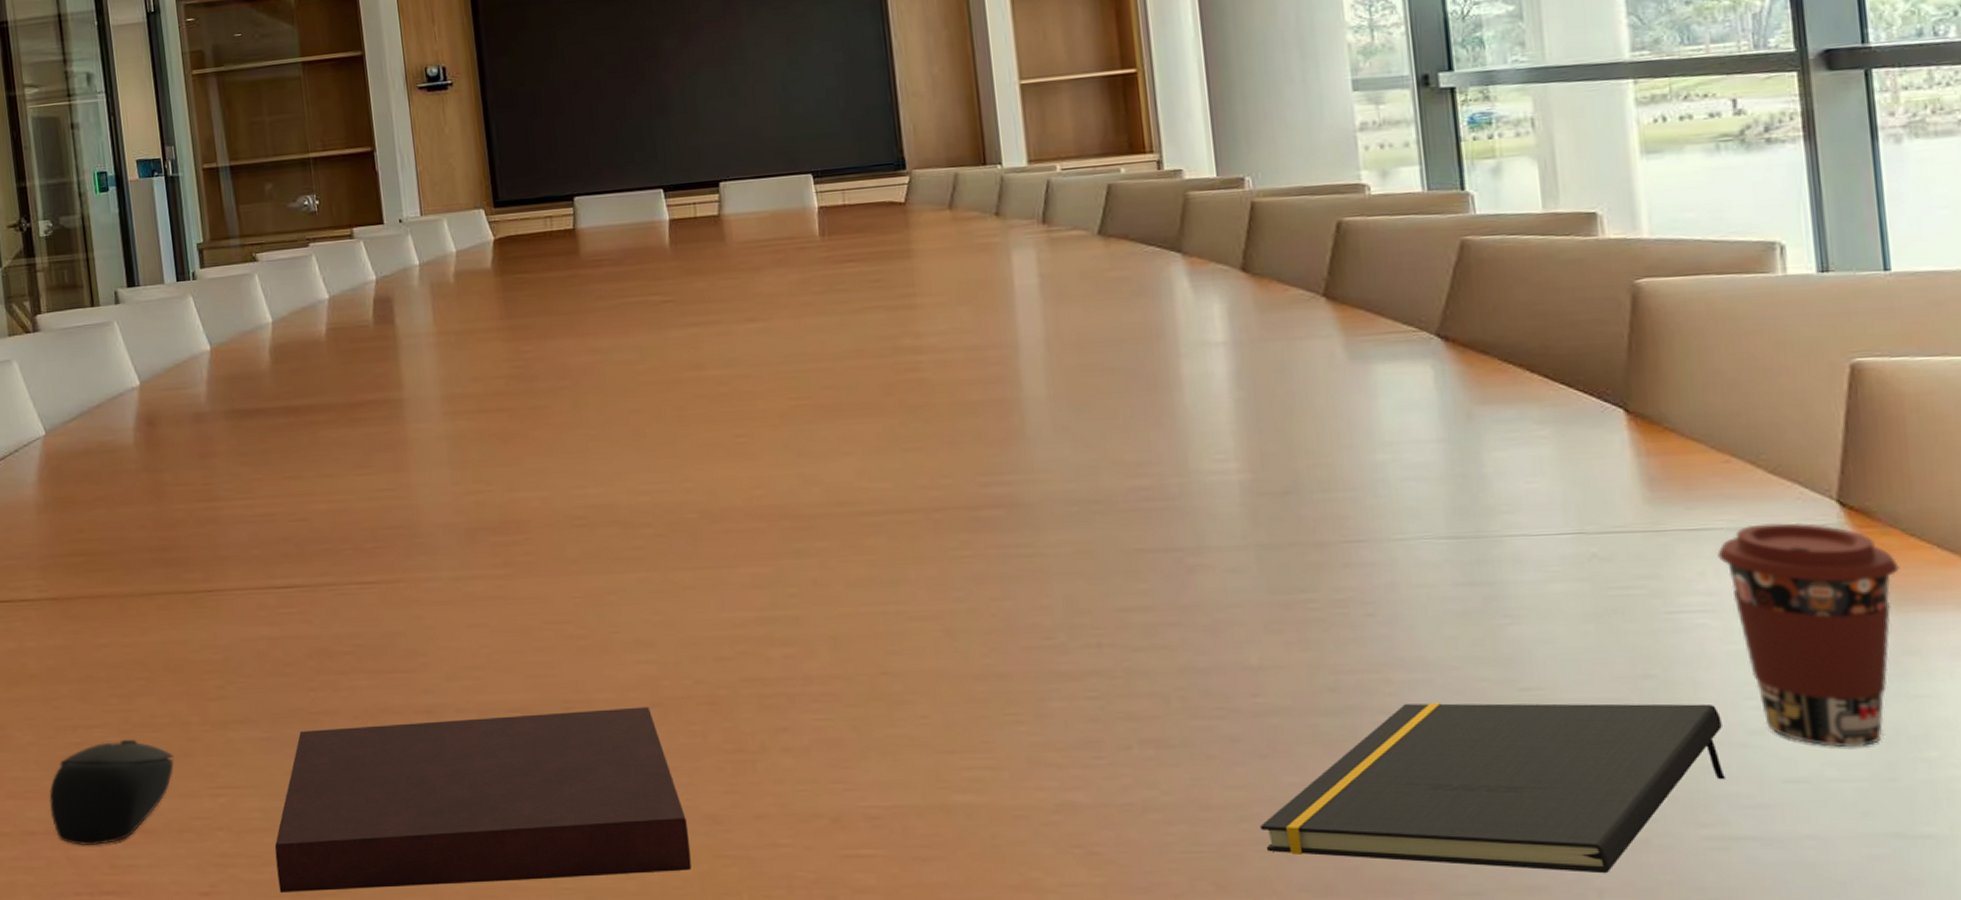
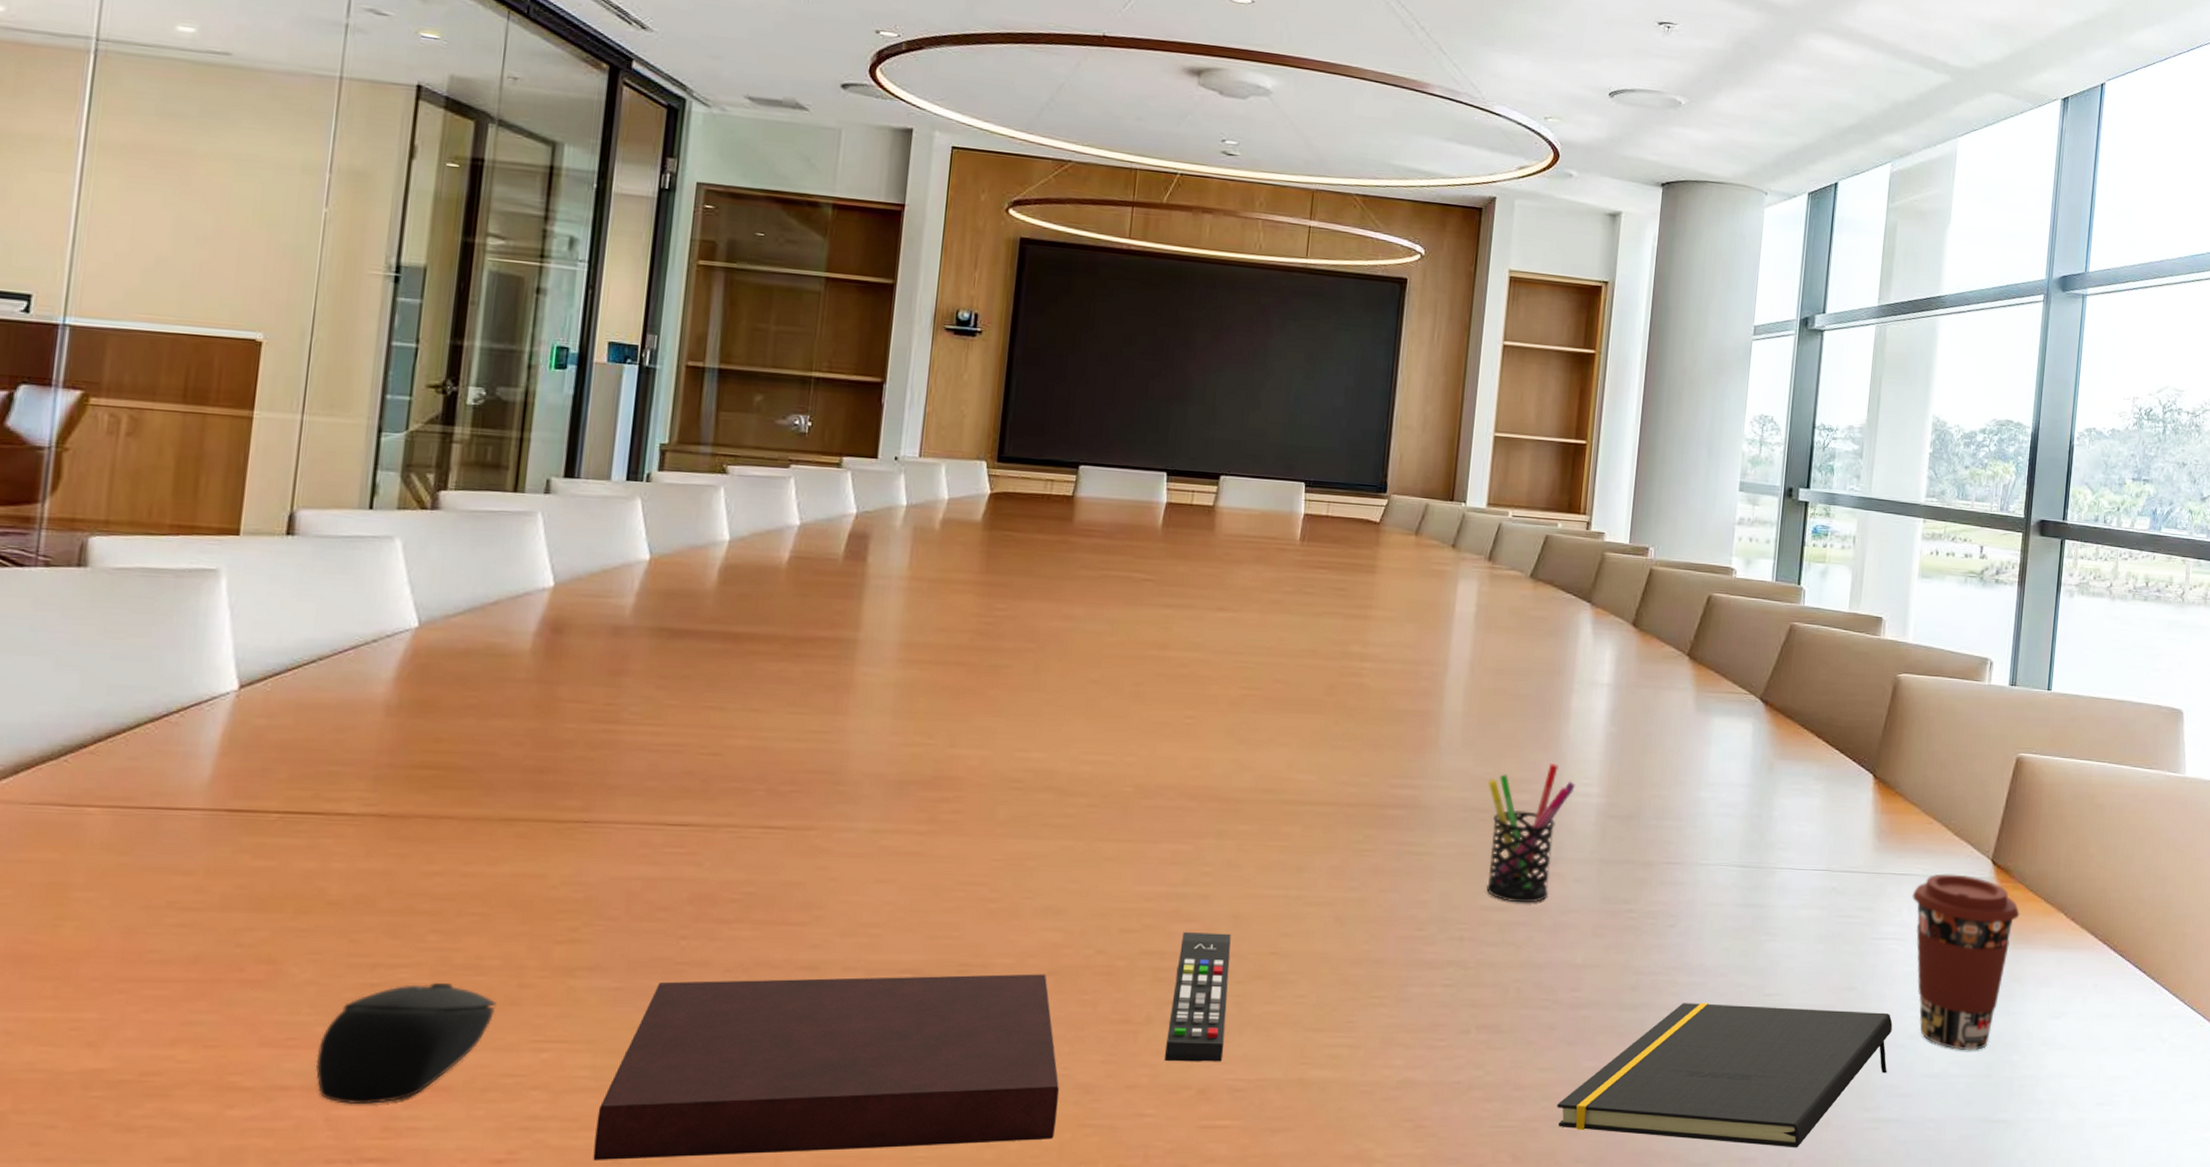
remote control: none [780,655,850,790] -> present [1165,932,1231,1062]
pen holder: none [1095,441,1207,601] -> present [1486,763,1576,903]

